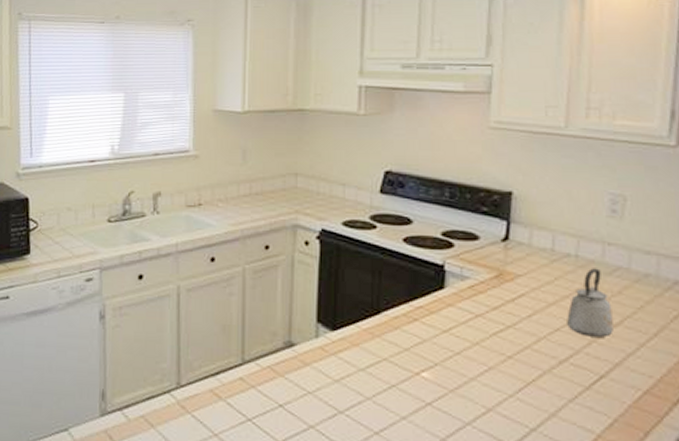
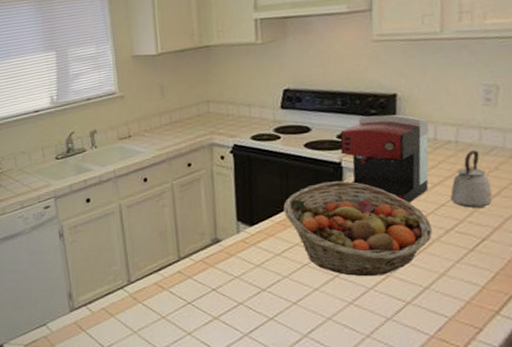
fruit basket: none [373,286,543,409] -> present [283,181,432,277]
coffee maker: none [445,214,547,323] -> present [340,114,429,203]

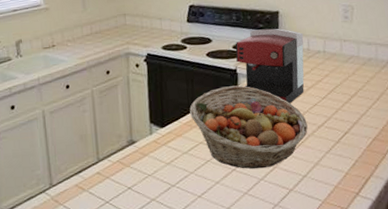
kettle: present [450,150,492,208] -> none [321,58,351,107]

